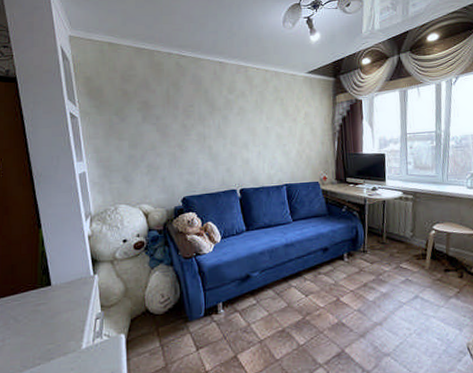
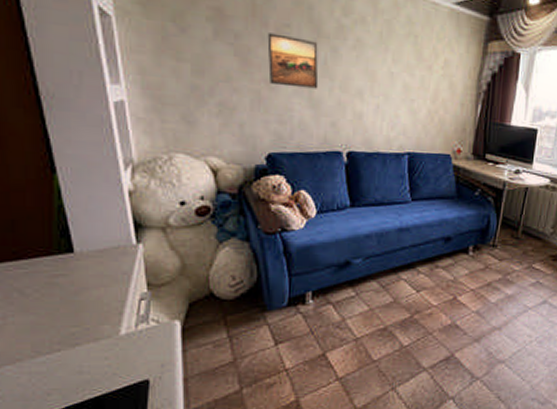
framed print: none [178,112,216,148] -> present [267,33,319,89]

